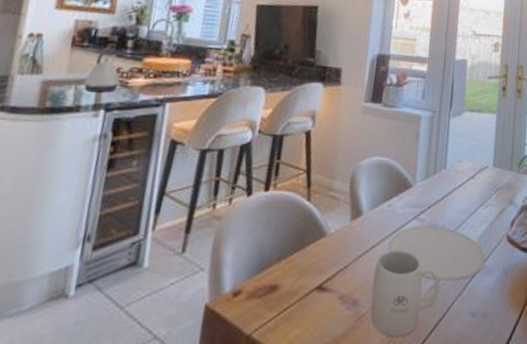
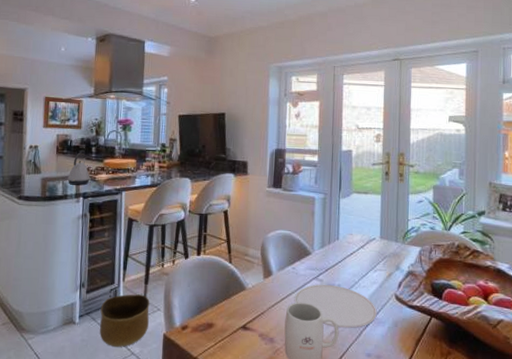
basket: none [106,248,190,329] -> present [100,294,150,347]

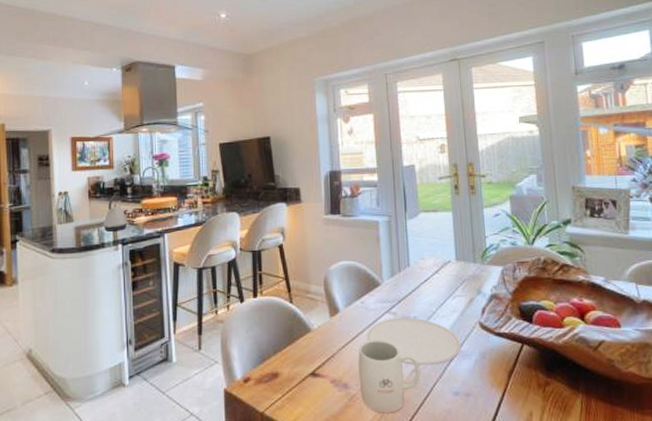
basket: present [100,294,150,347] -> none [152,347,206,408]

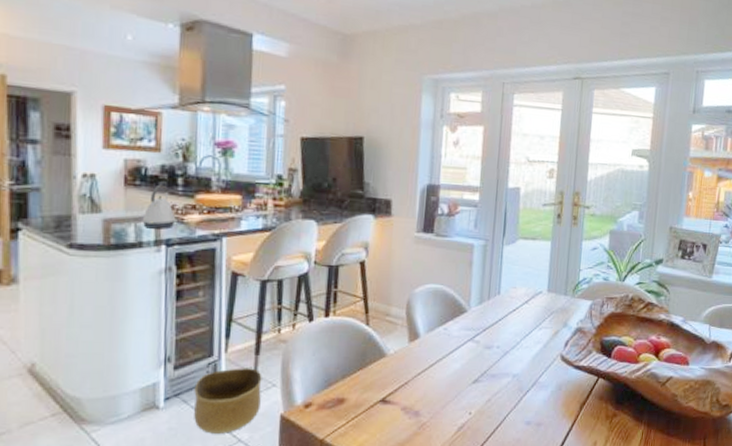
basket: none [152,347,206,408] -> present [194,368,262,434]
mug: present [358,340,421,414] -> none [431,368,496,442]
plate: present [367,317,461,366] -> none [446,346,540,395]

